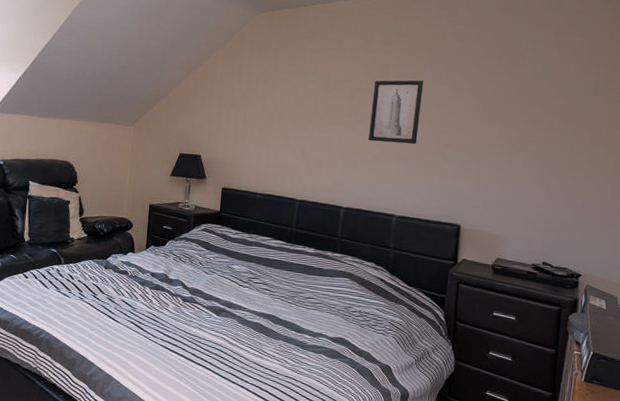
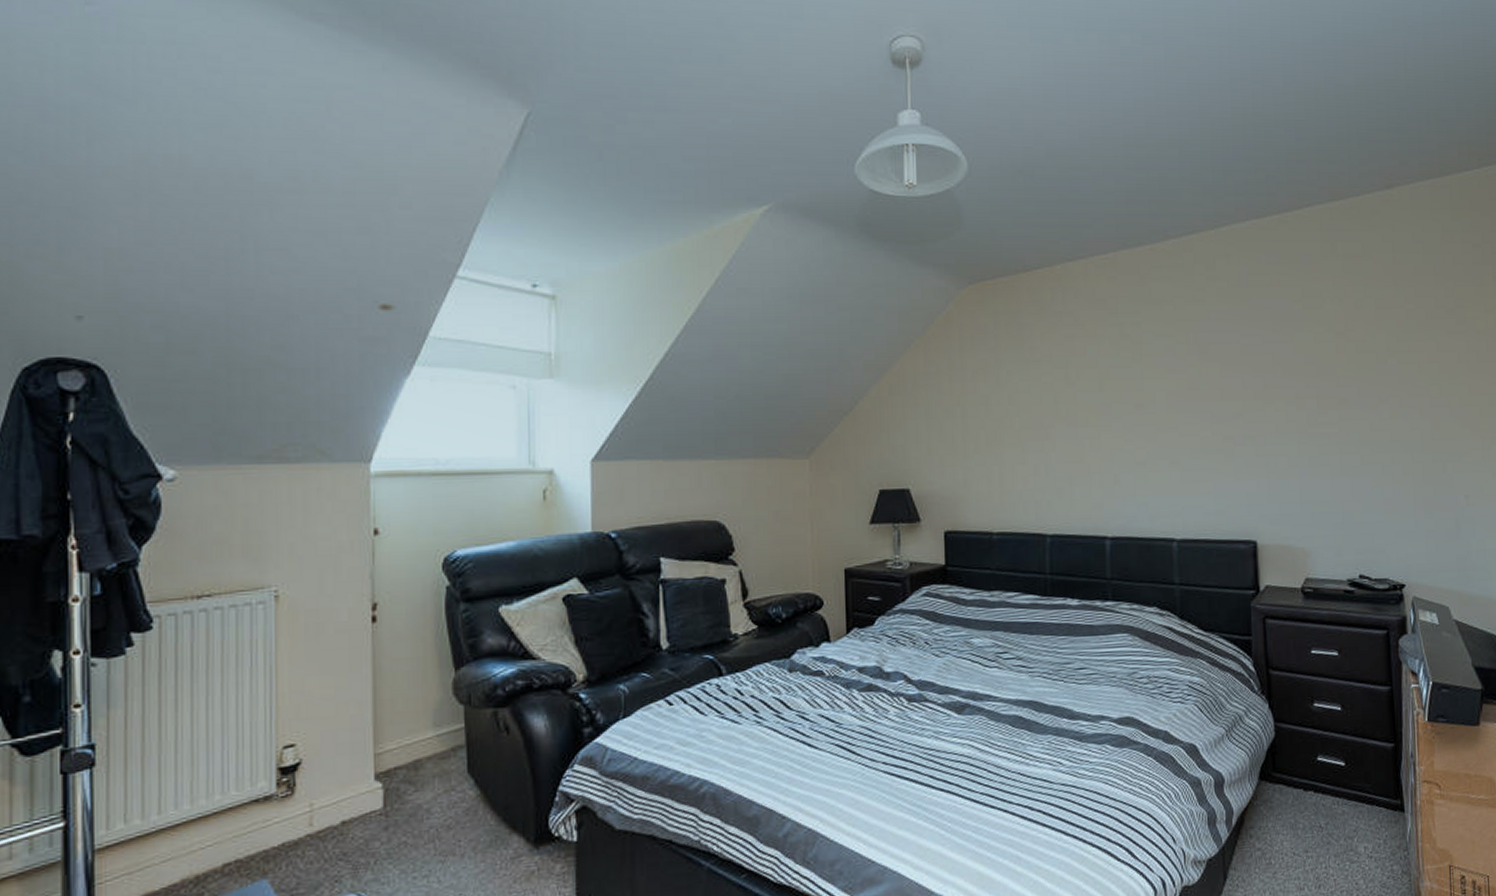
wall art: present [368,80,424,145] -> none [1126,357,1190,444]

